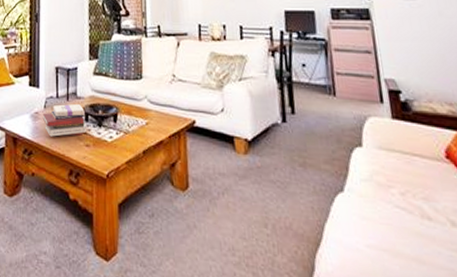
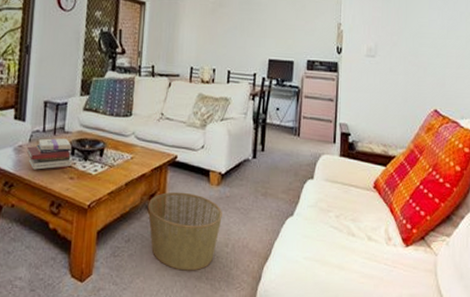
basket: none [169,161,256,256] -> present [147,191,222,271]

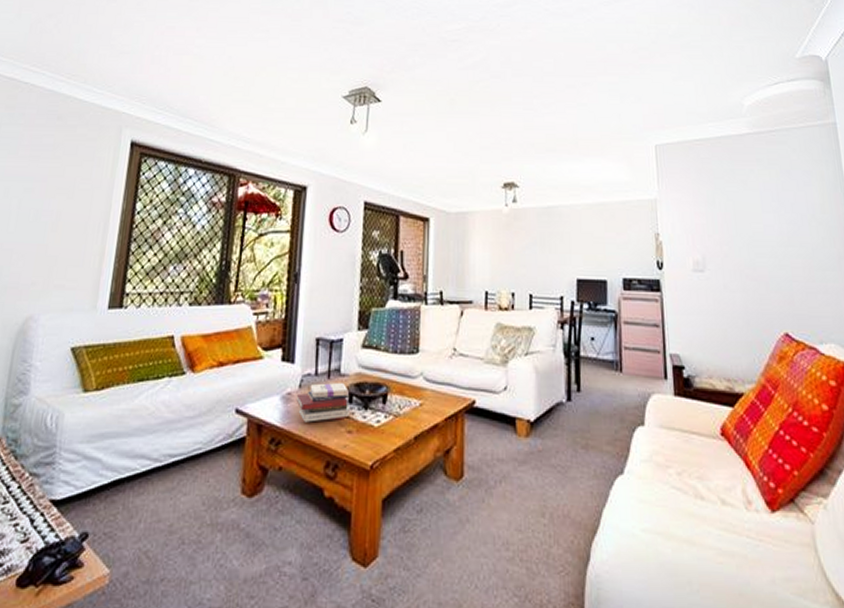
basket: present [147,191,222,271] -> none [442,446,535,550]

